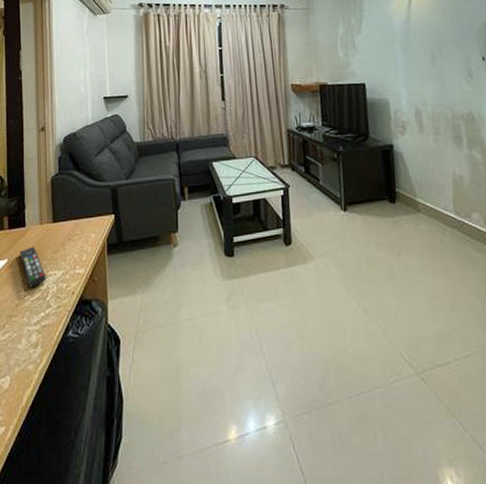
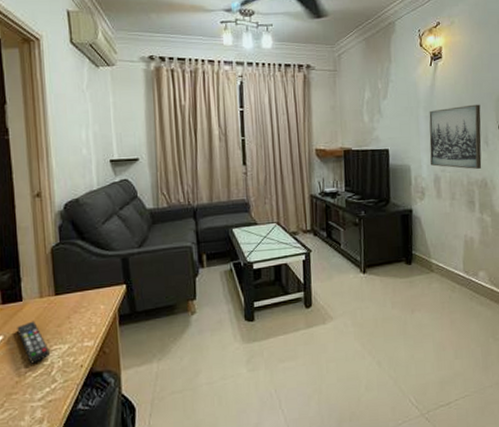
wall art: none [405,35,467,103] -> present [429,104,482,169]

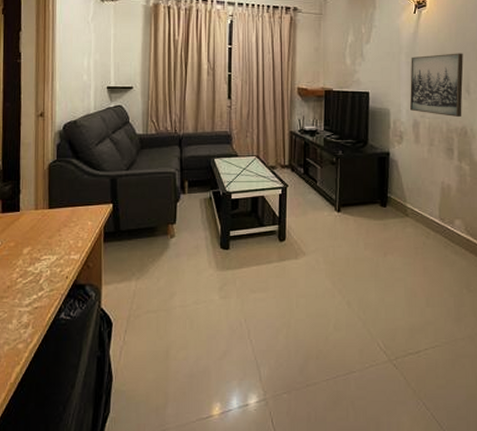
remote control: present [17,321,50,364] -> none [13,231,40,271]

